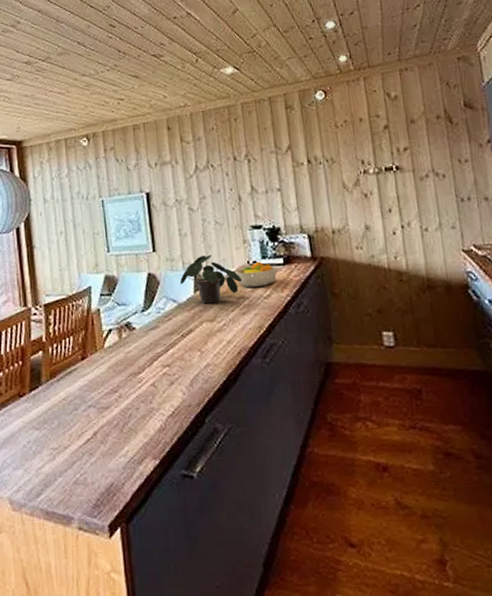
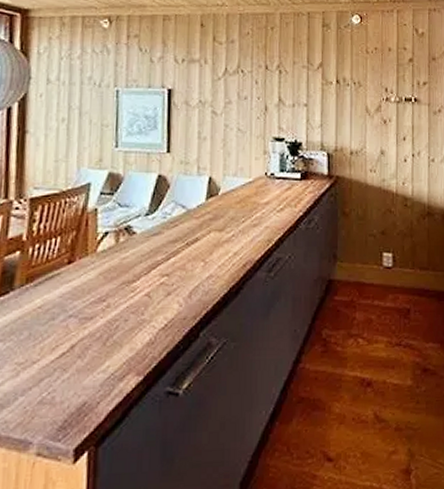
potted plant: present [180,255,242,304] -> none [193,162,257,213]
fruit bowl: present [235,261,277,288] -> none [252,174,293,201]

